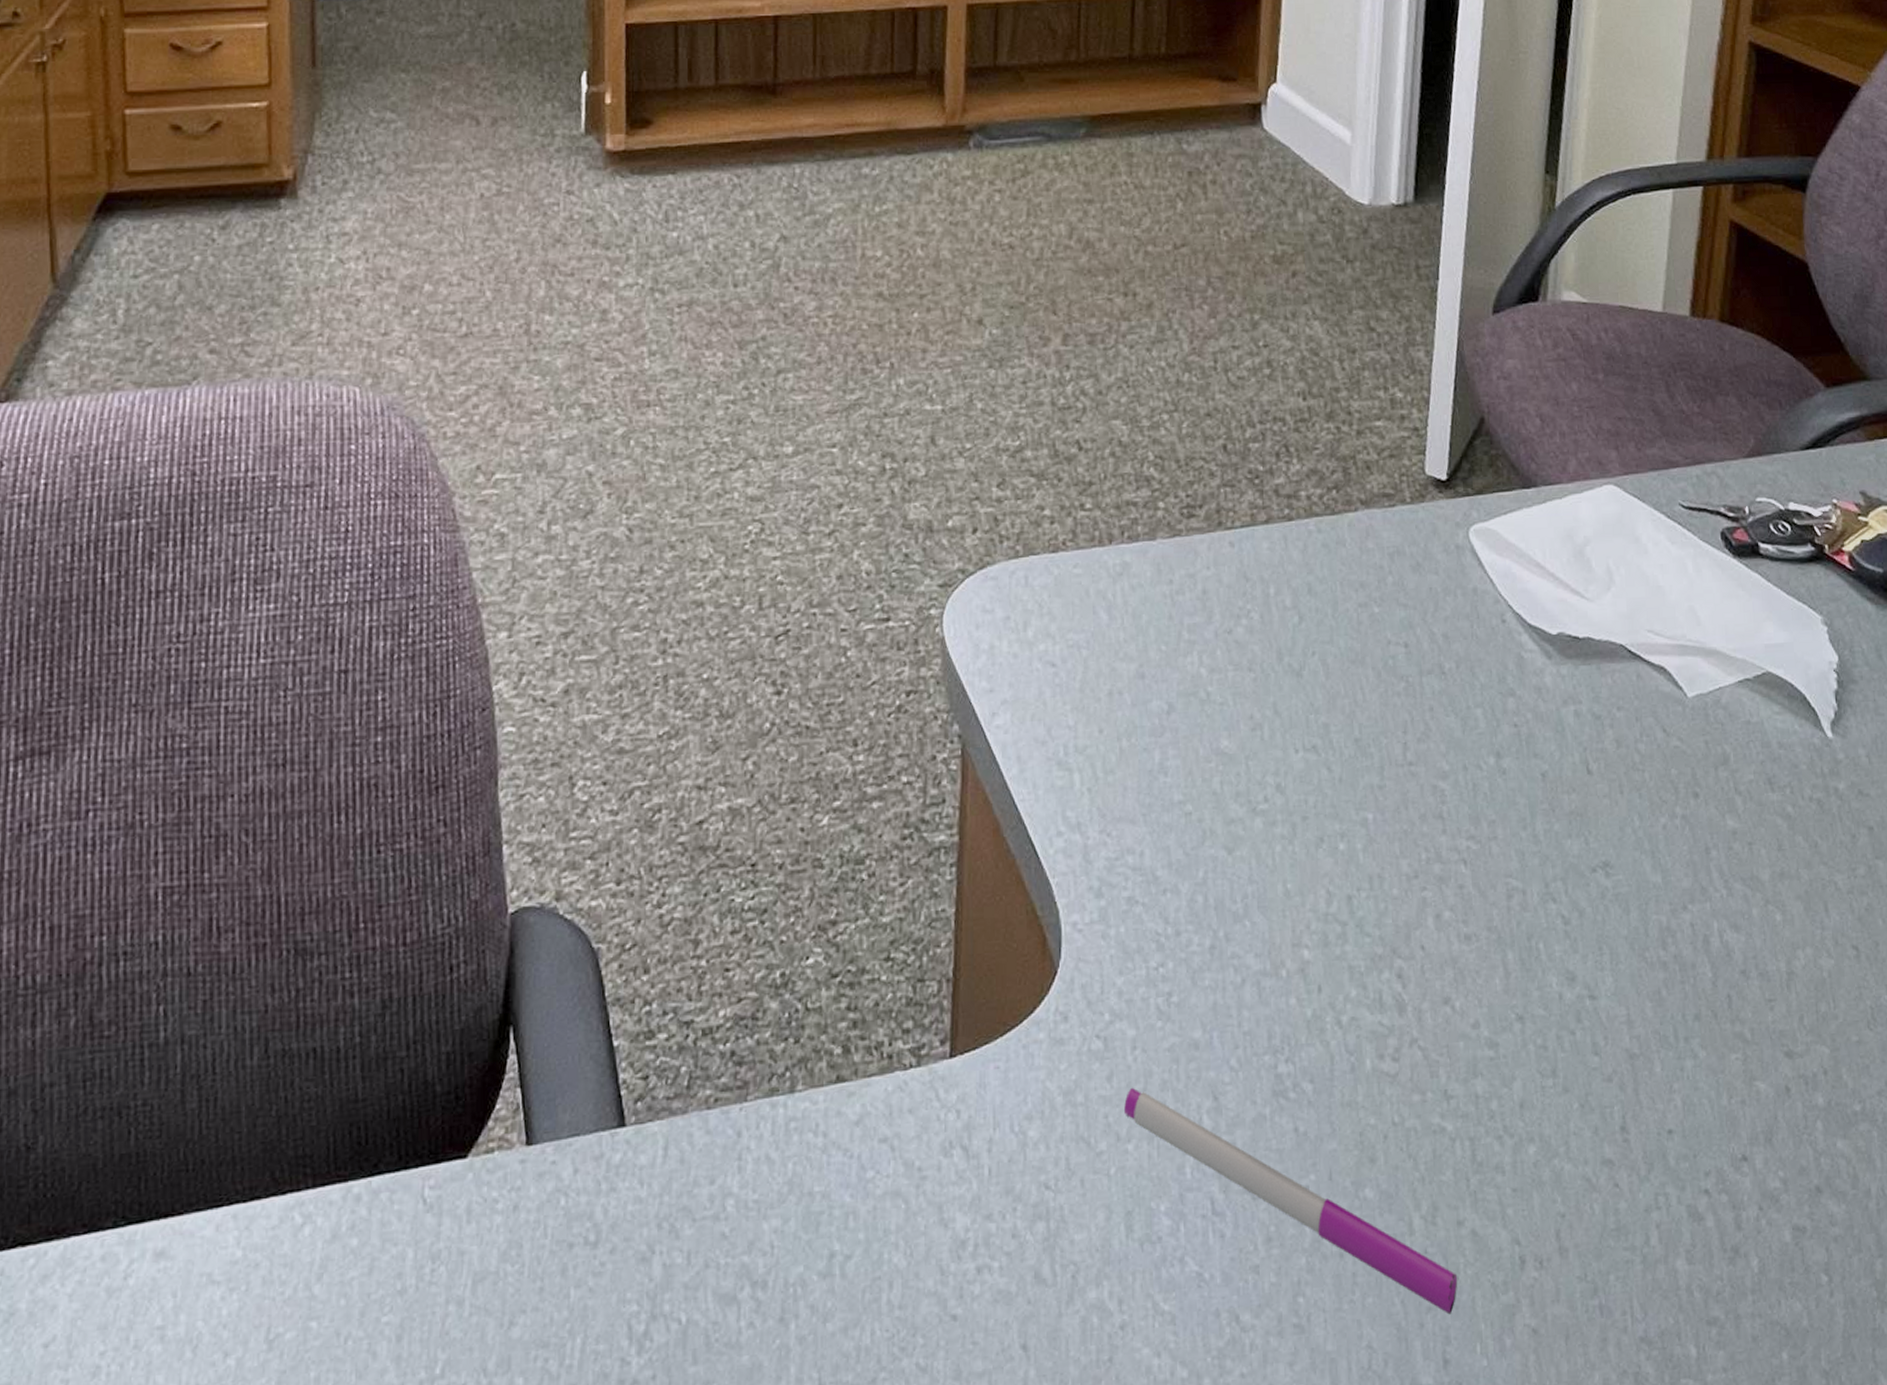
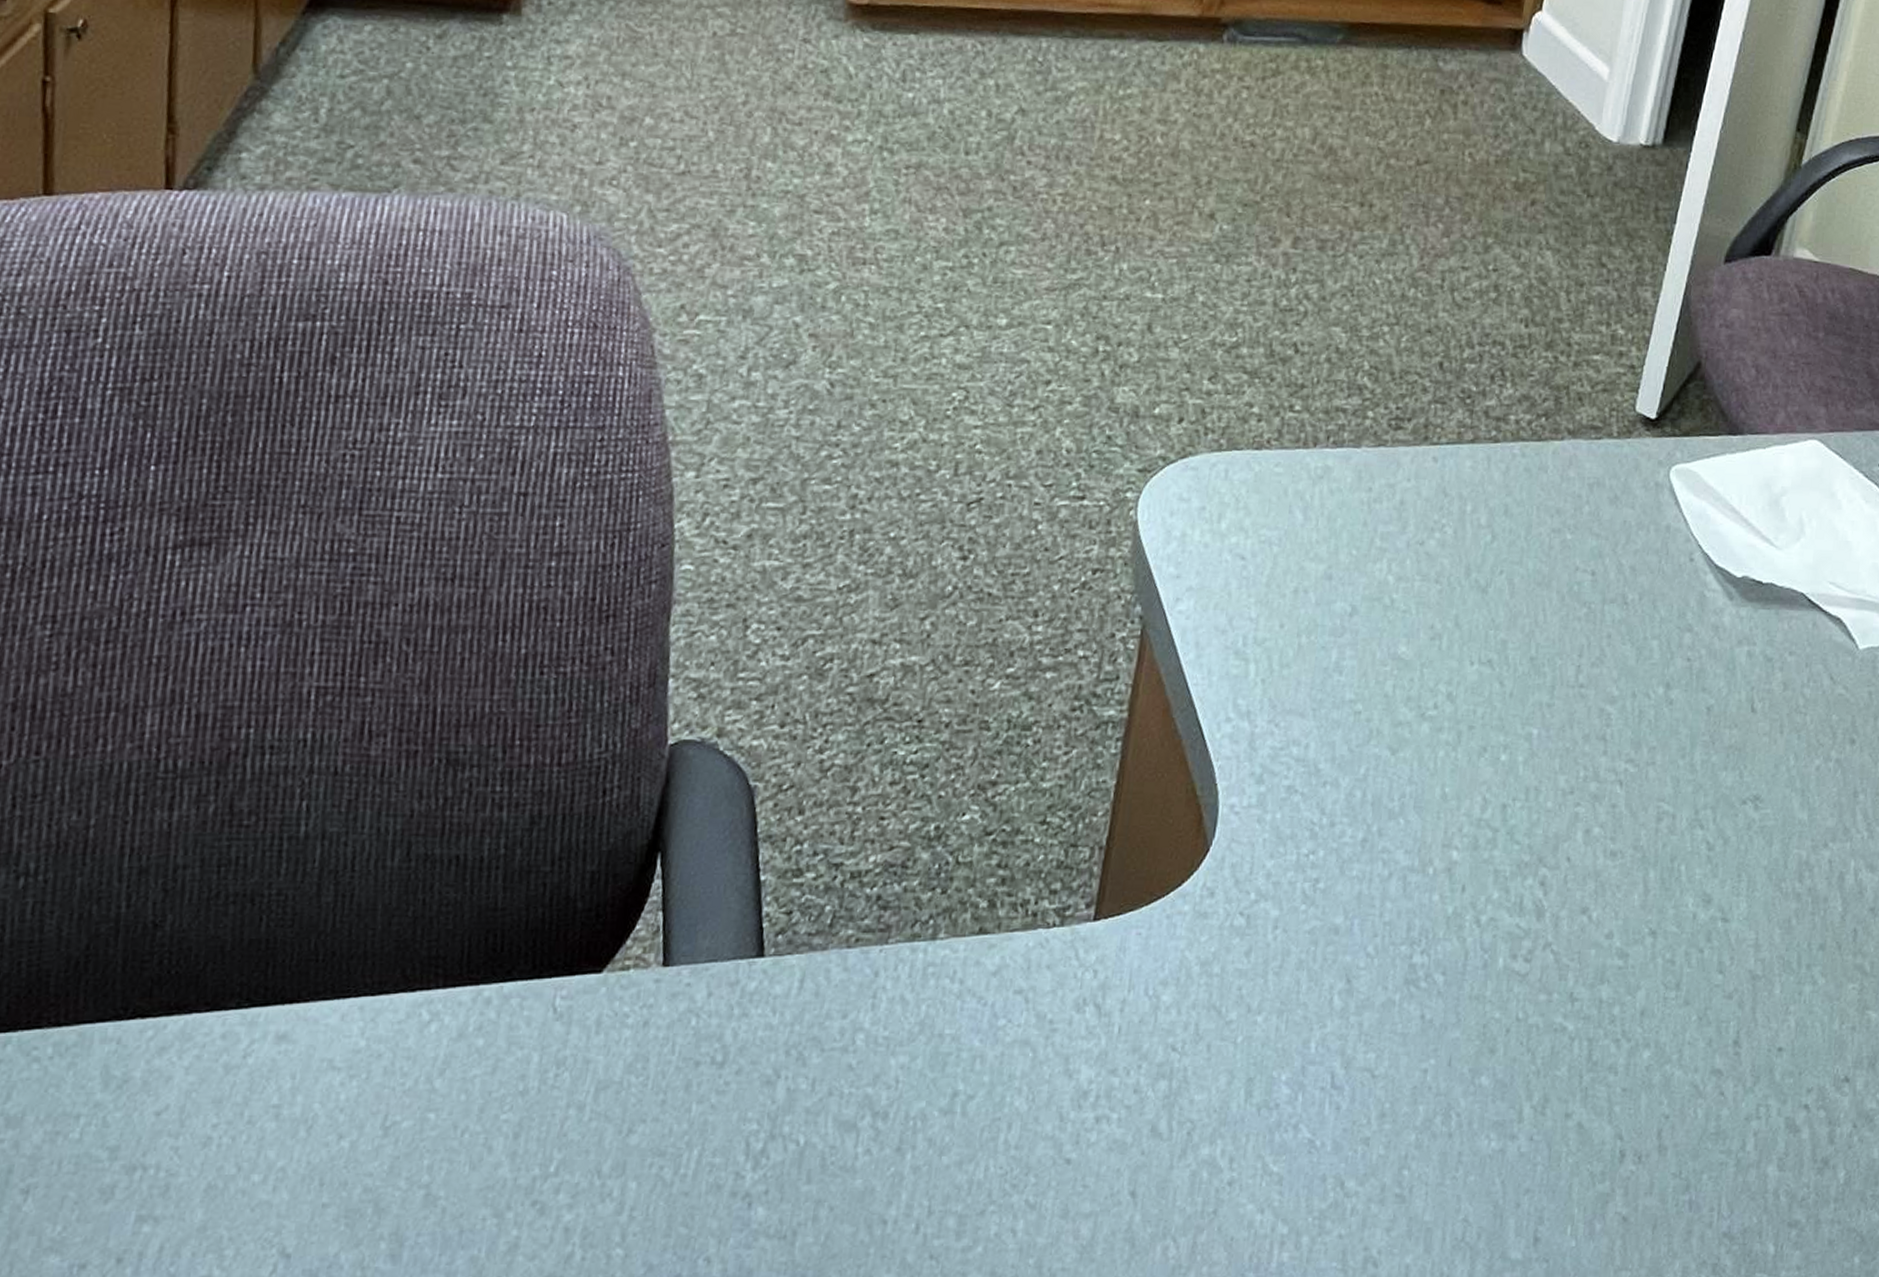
pen: present [1124,1087,1458,1315] -> none [1258,963,1559,1198]

